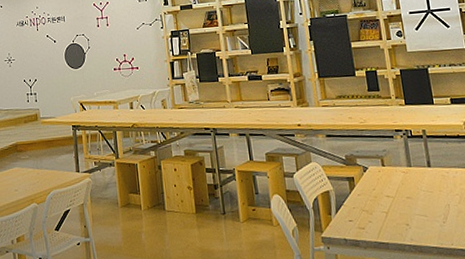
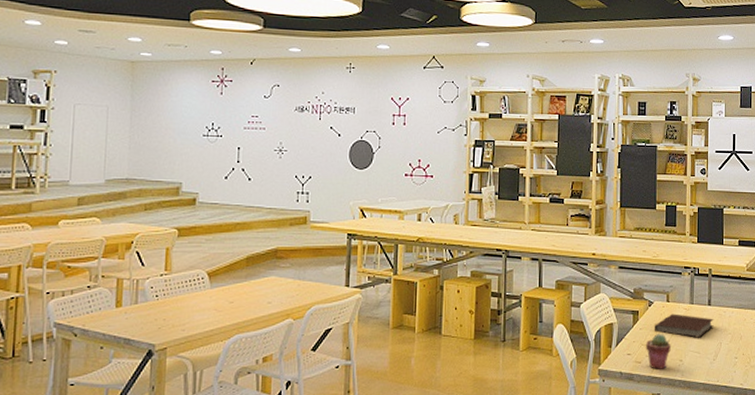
potted succulent: none [367,199,395,235] -> present [646,334,671,369]
notebook: none [372,177,438,201] -> present [654,314,714,338]

